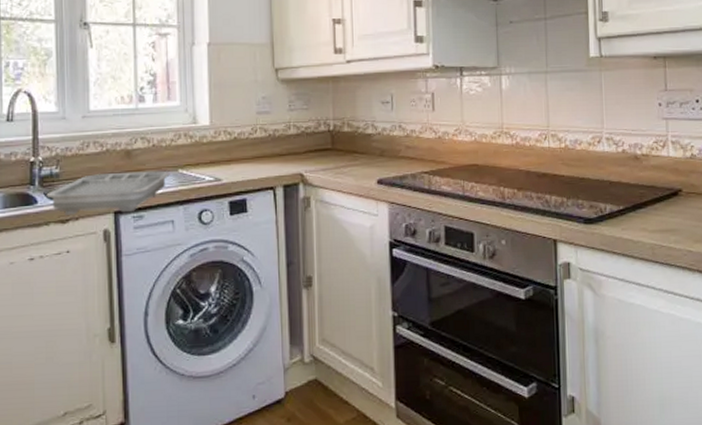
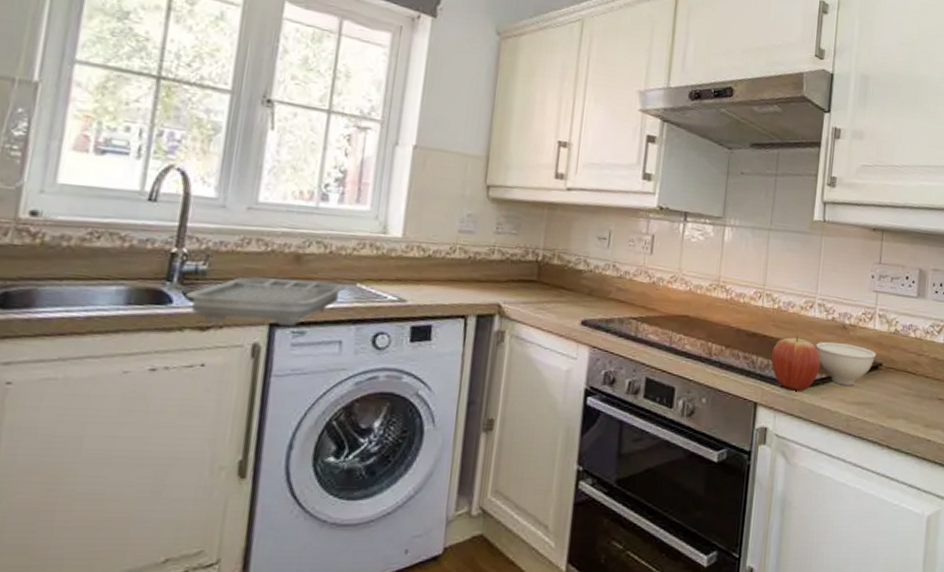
fruit: none [565,170,616,225] -> present [771,334,821,391]
bowl: none [609,173,674,215] -> present [816,341,877,386]

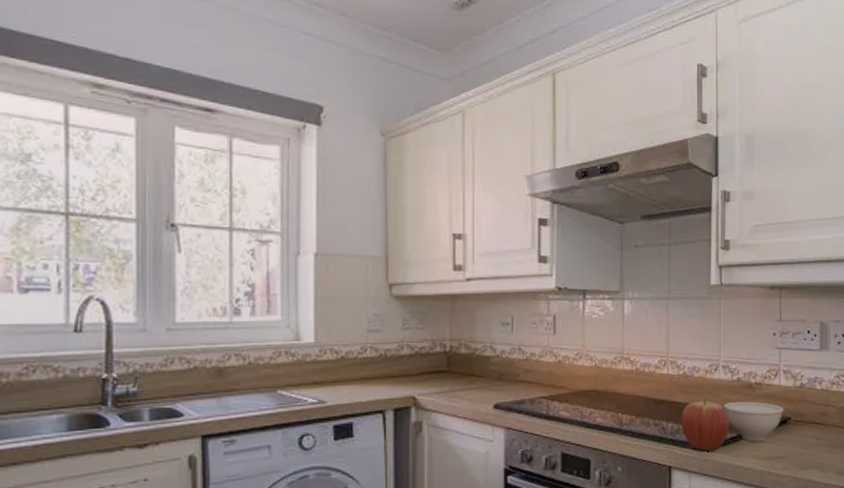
dish rack: present [185,277,346,327] -> none [121,391,268,439]

